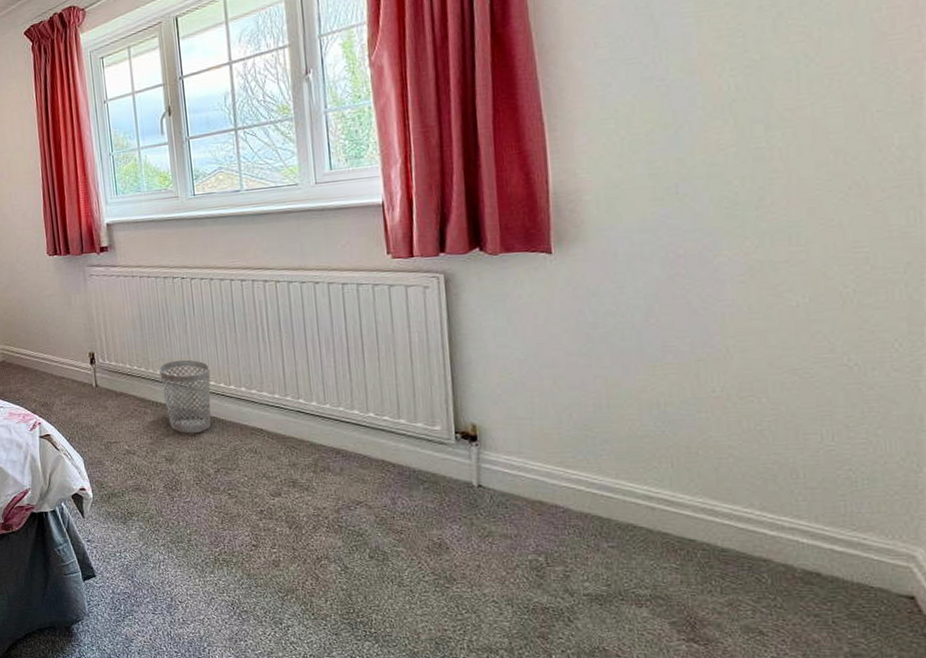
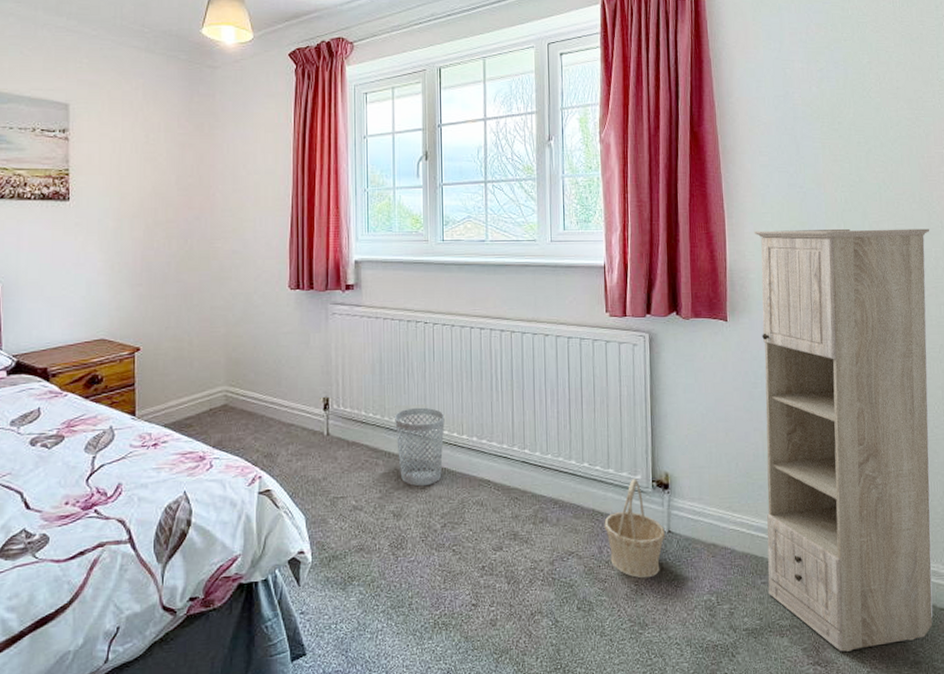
basket: none [396,430,474,532] -> present [604,479,665,579]
storage cabinet: none [588,107,890,632] -> present [754,228,933,652]

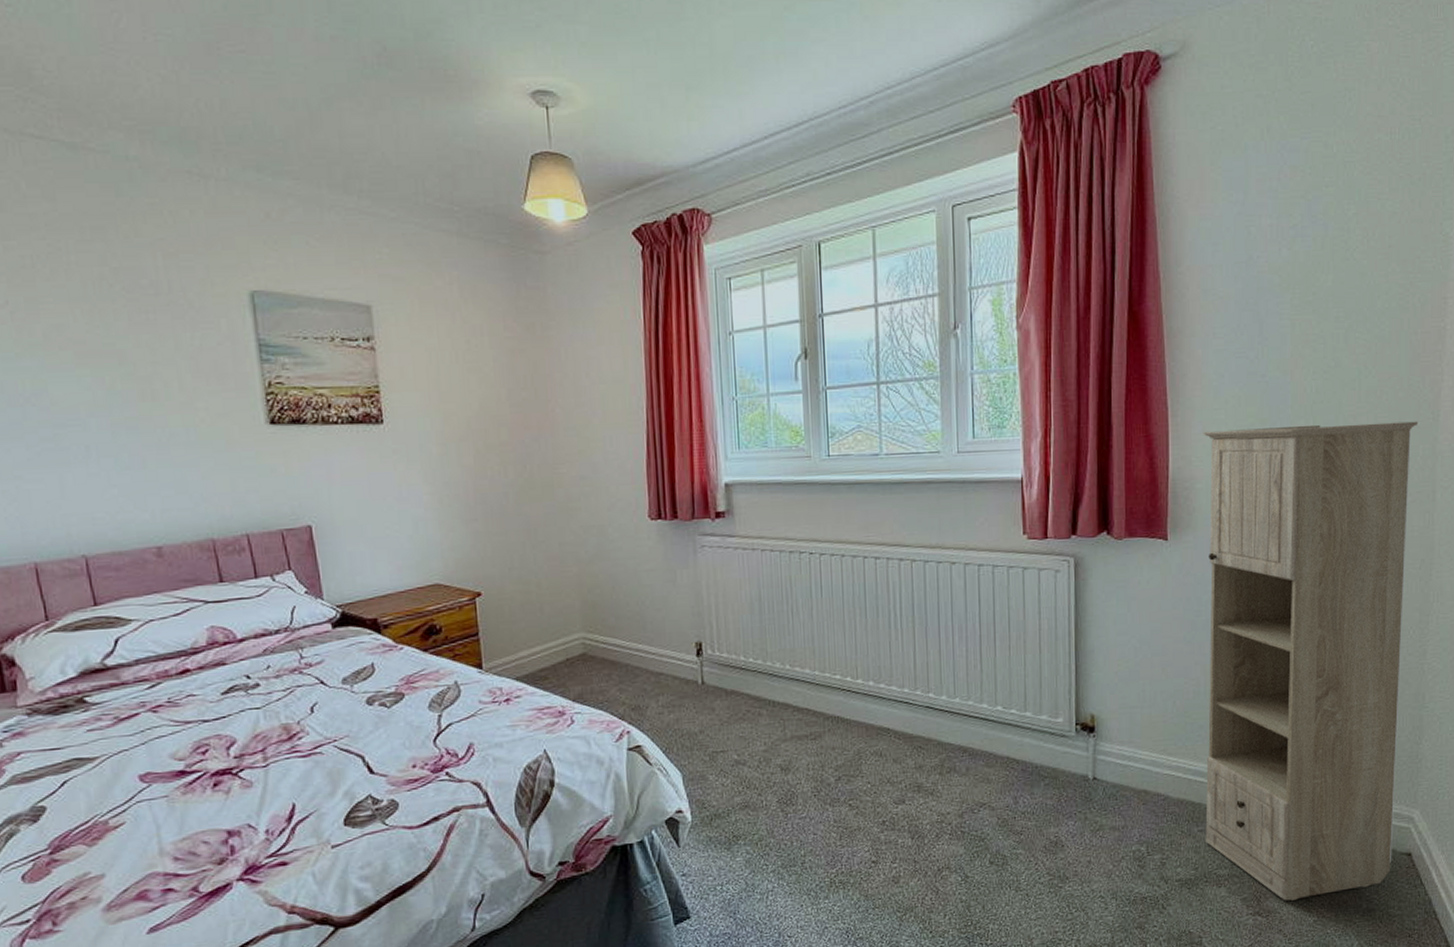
wastebasket: present [395,407,445,487] -> none [779,649,836,738]
basket: present [604,479,665,579] -> none [1020,722,1089,830]

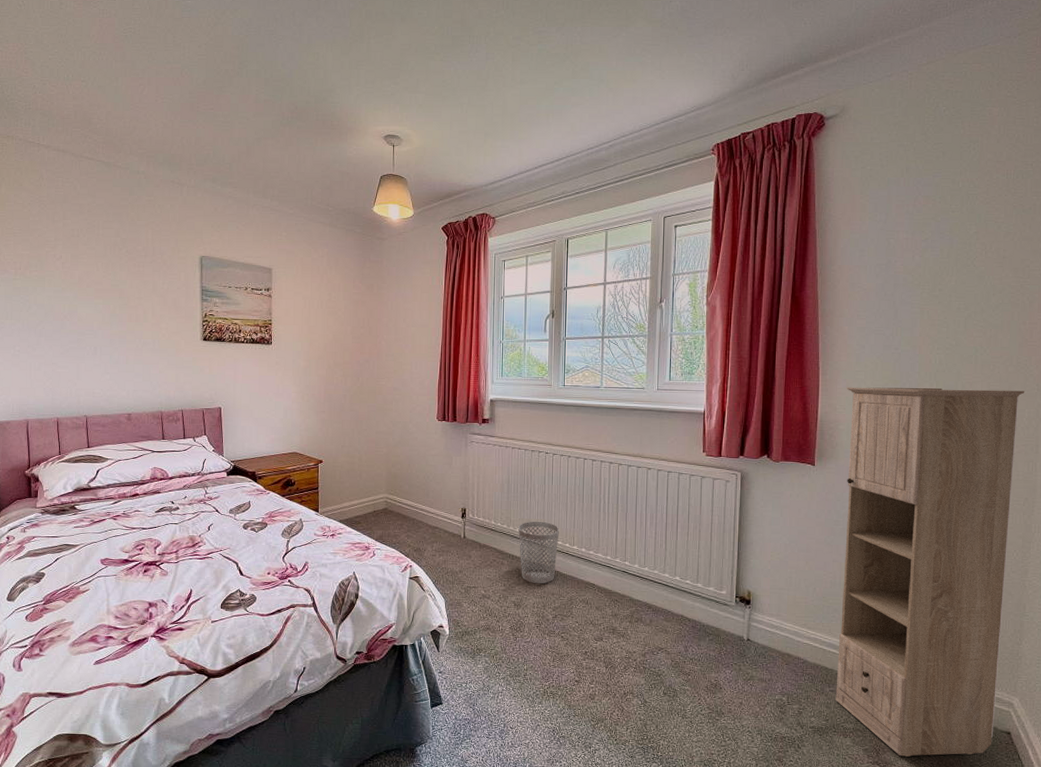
wastebasket: none [779,649,836,738] -> present [518,521,559,584]

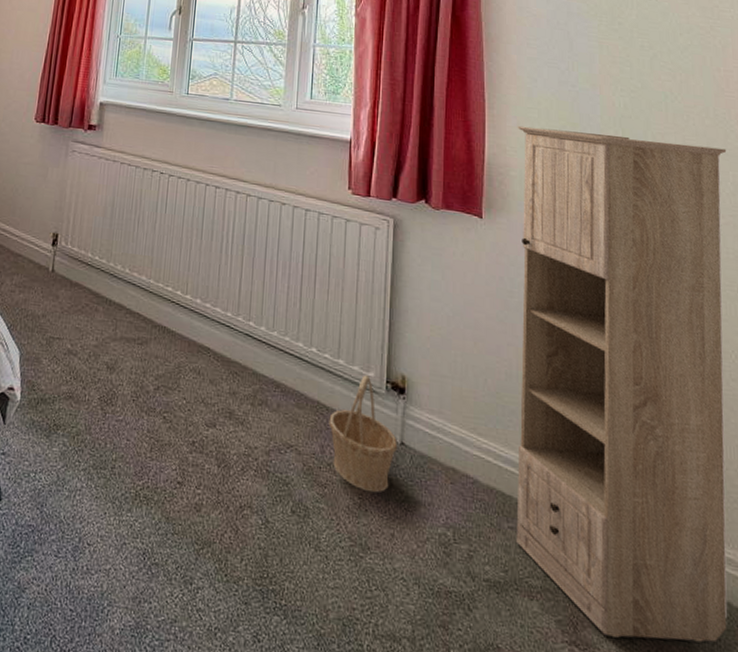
wastebasket: present [518,521,559,584] -> none [118,257,170,342]
basket: none [691,593,744,676] -> present [329,375,397,493]

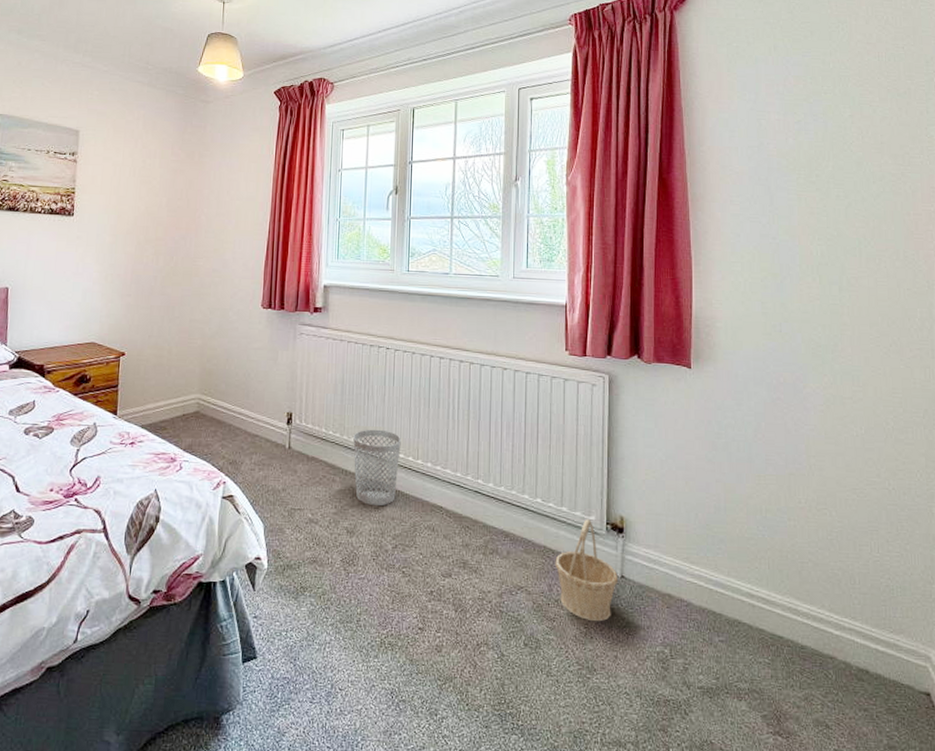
wastebasket: none [118,257,170,342] -> present [353,429,401,506]
storage cabinet: present [516,125,728,643] -> none [722,279,915,725]

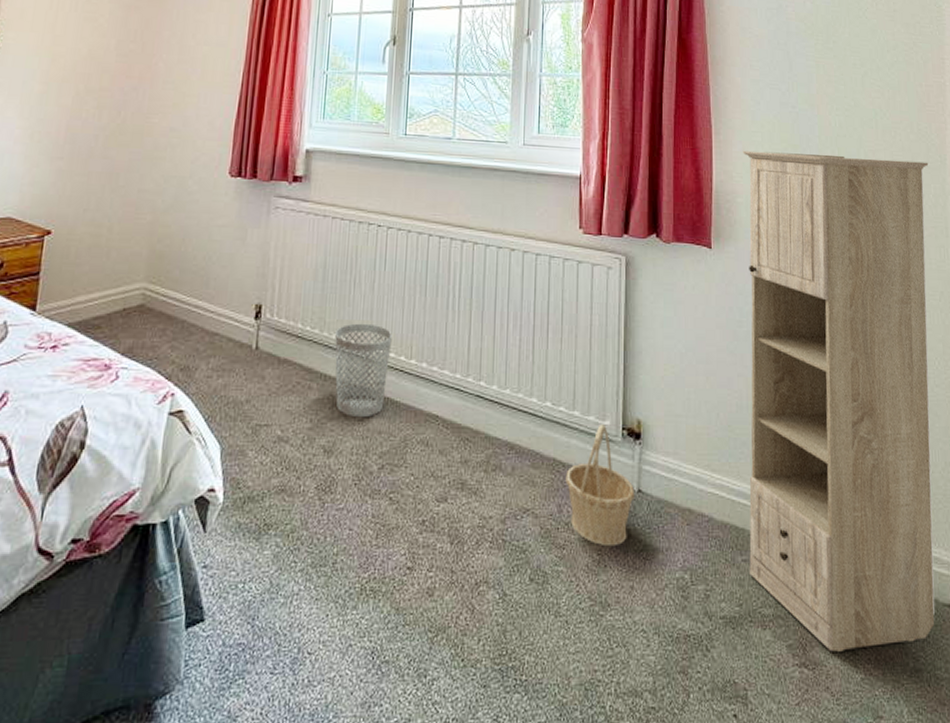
storage cabinet: none [722,279,915,725] -> present [742,150,935,652]

